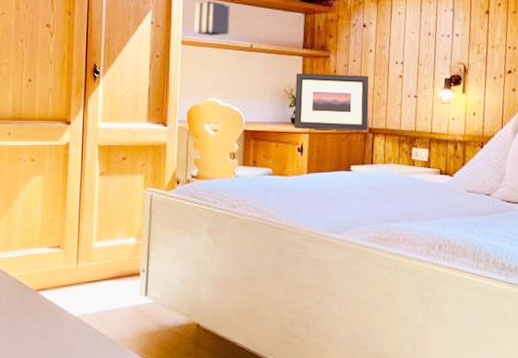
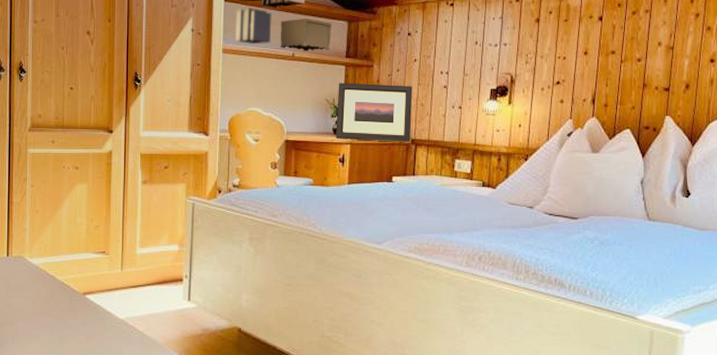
decorative box: none [238,11,289,43] -> present [280,19,332,51]

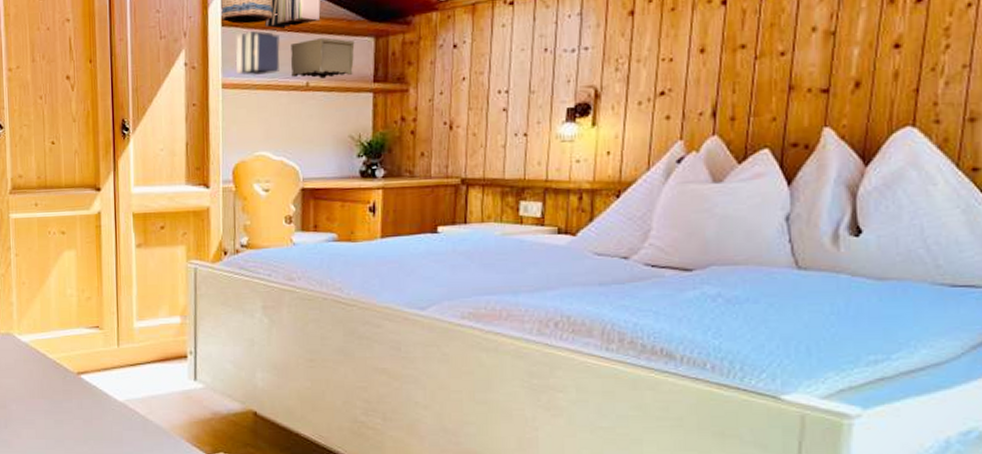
picture frame: present [336,83,413,142] -> none [363,111,462,184]

